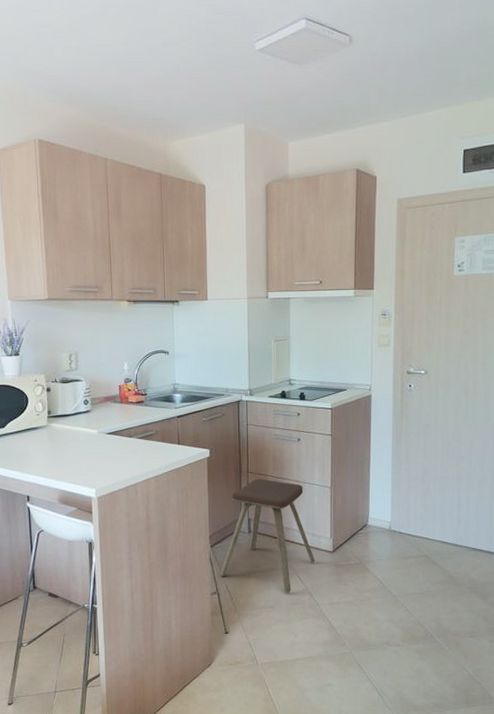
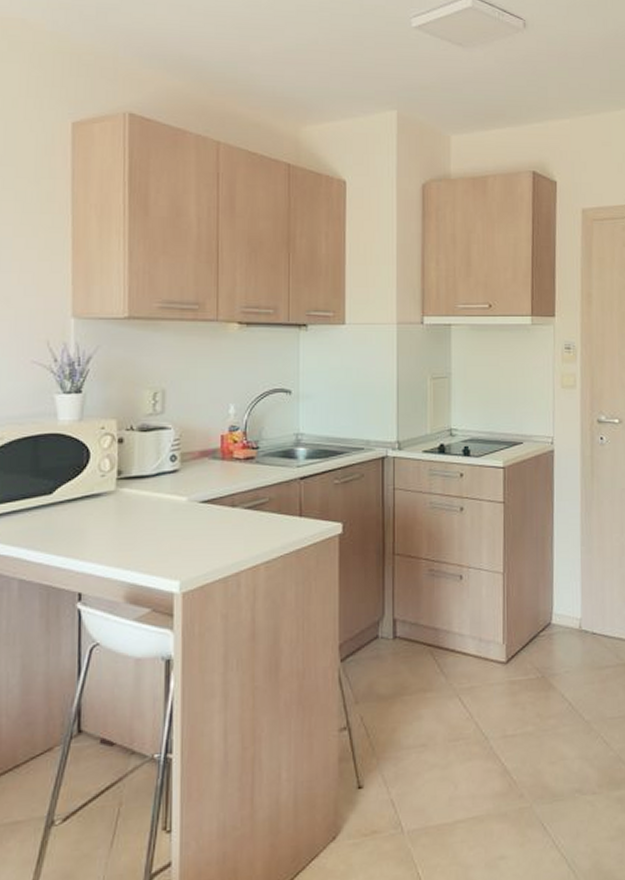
music stool: present [220,478,316,593] -> none [352,562,483,724]

